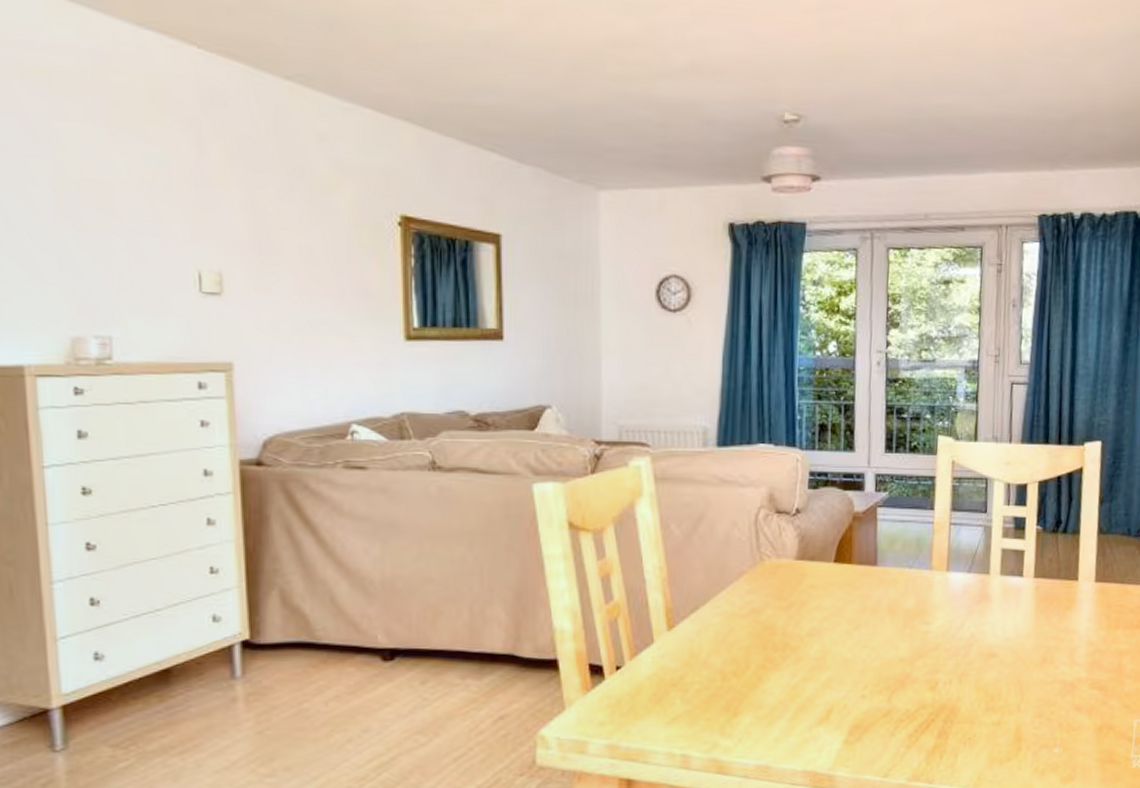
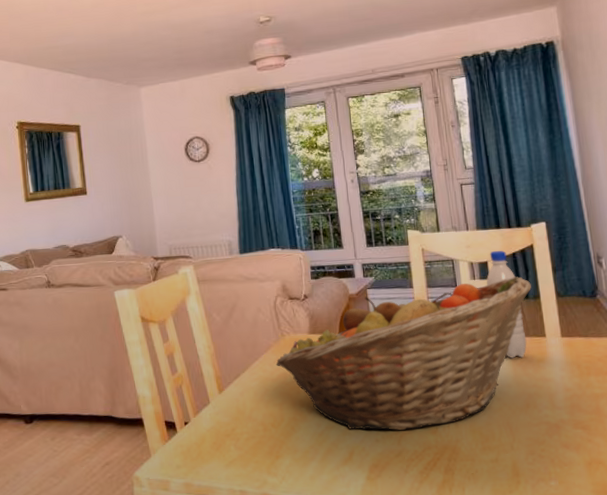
fruit basket: none [748,506,1072,686] -> present [276,277,531,431]
water bottle: none [1021,471,1057,604] -> present [486,250,527,358]

